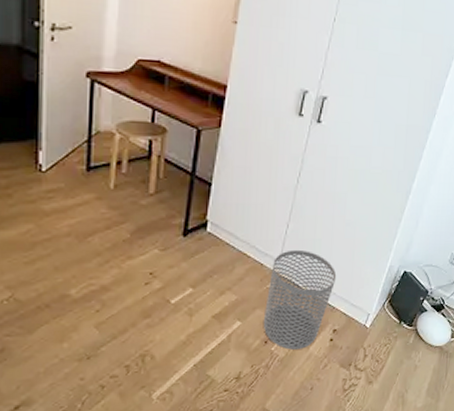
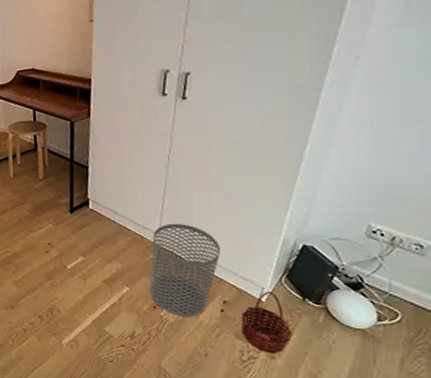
basket: none [347,317,388,379] -> present [241,292,292,354]

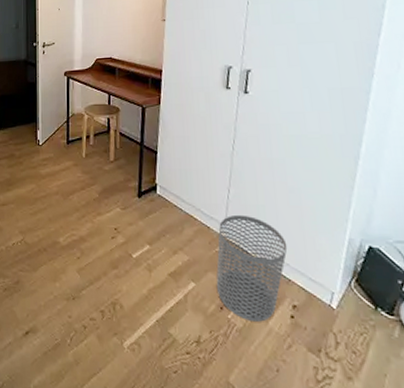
basket: present [241,292,292,354] -> none [312,297,368,374]

